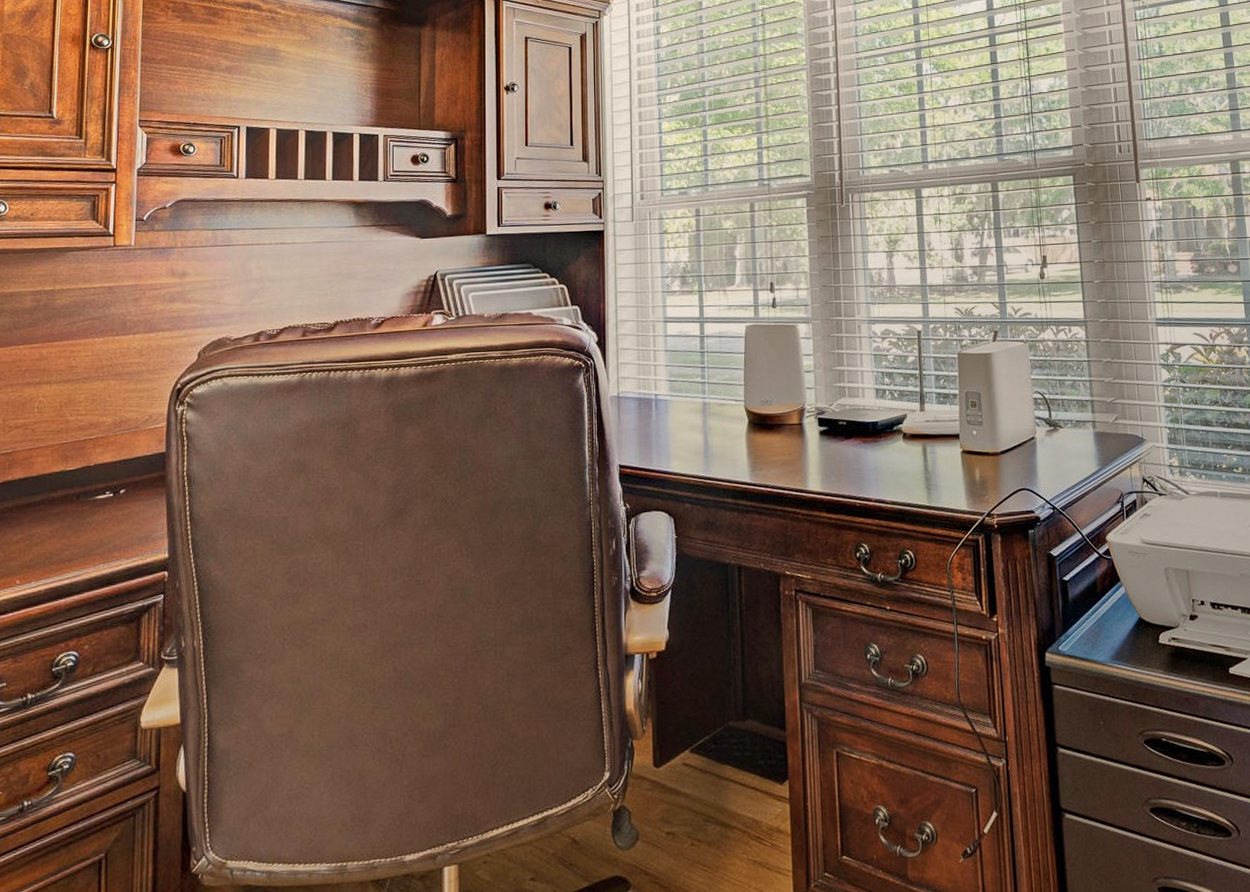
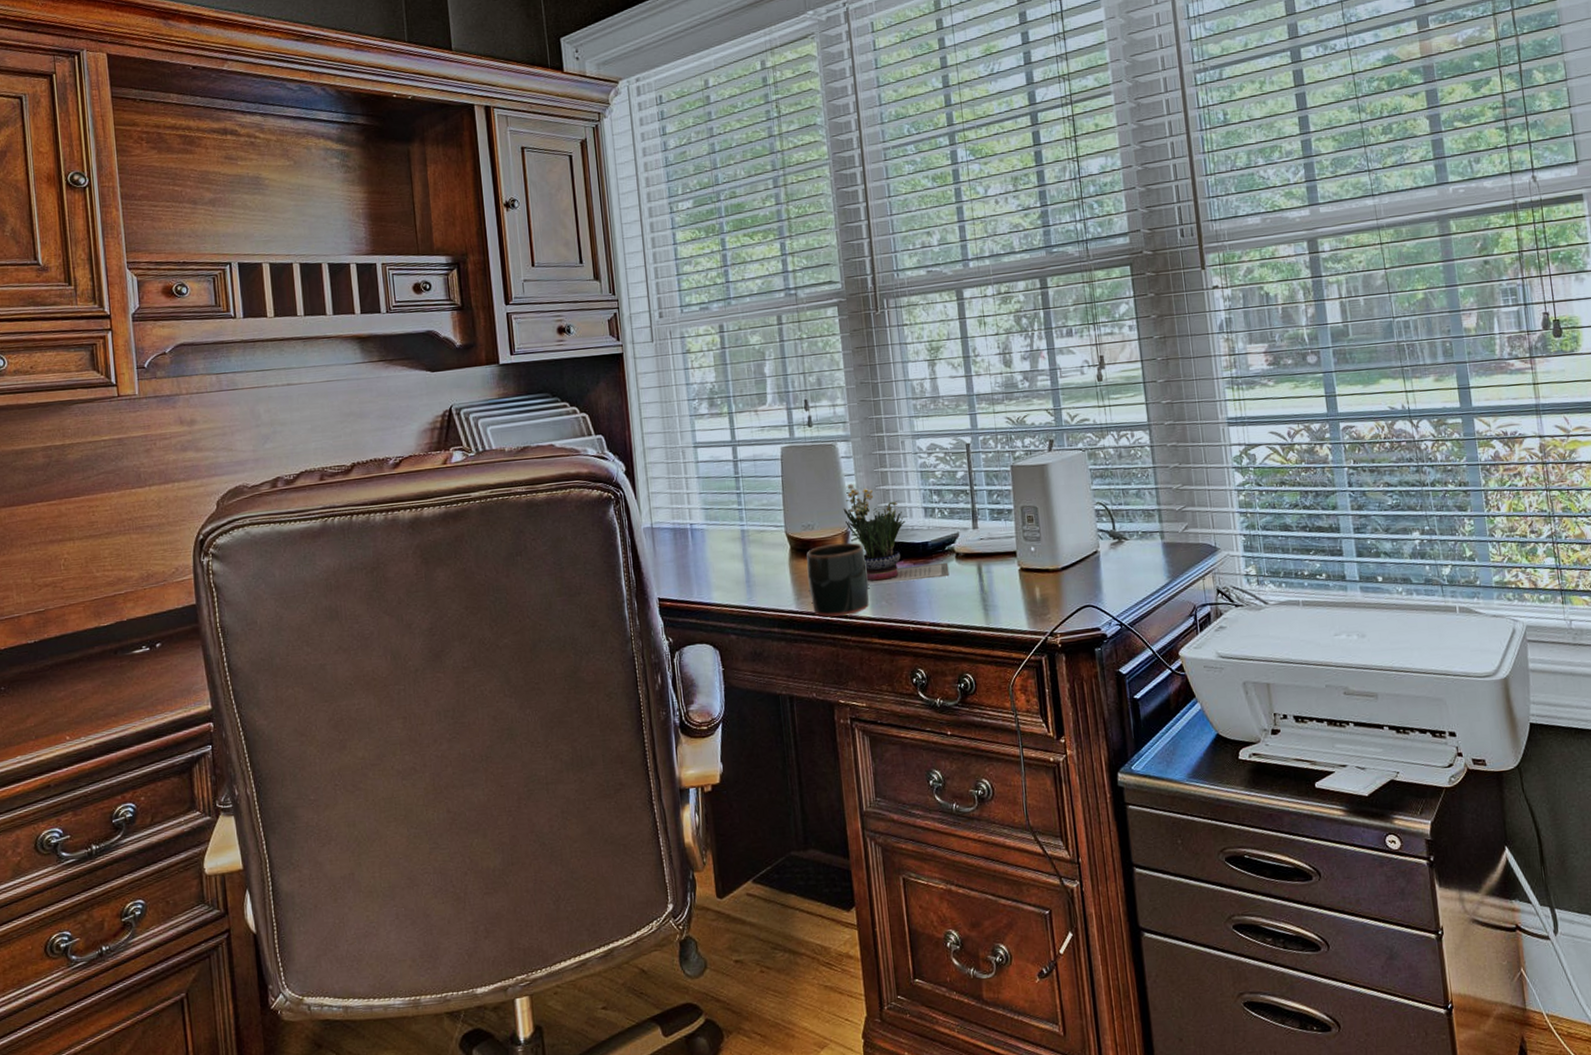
mug: none [762,419,820,490] -> present [806,542,869,617]
potted flower: none [763,363,896,464] -> present [809,483,950,592]

